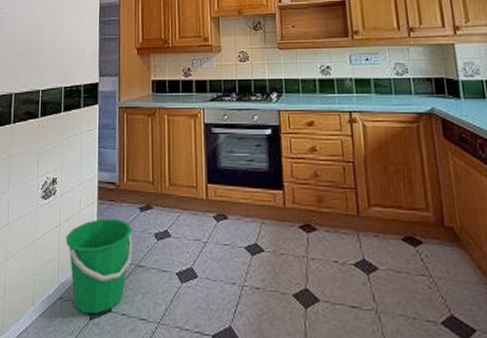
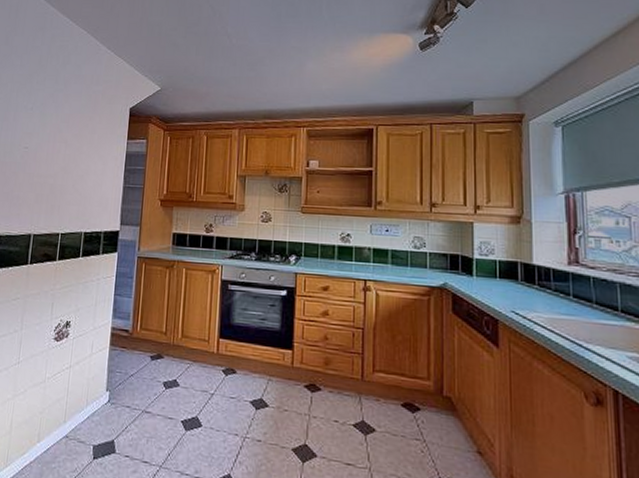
bucket: present [65,218,133,314] -> none [75,363,142,454]

